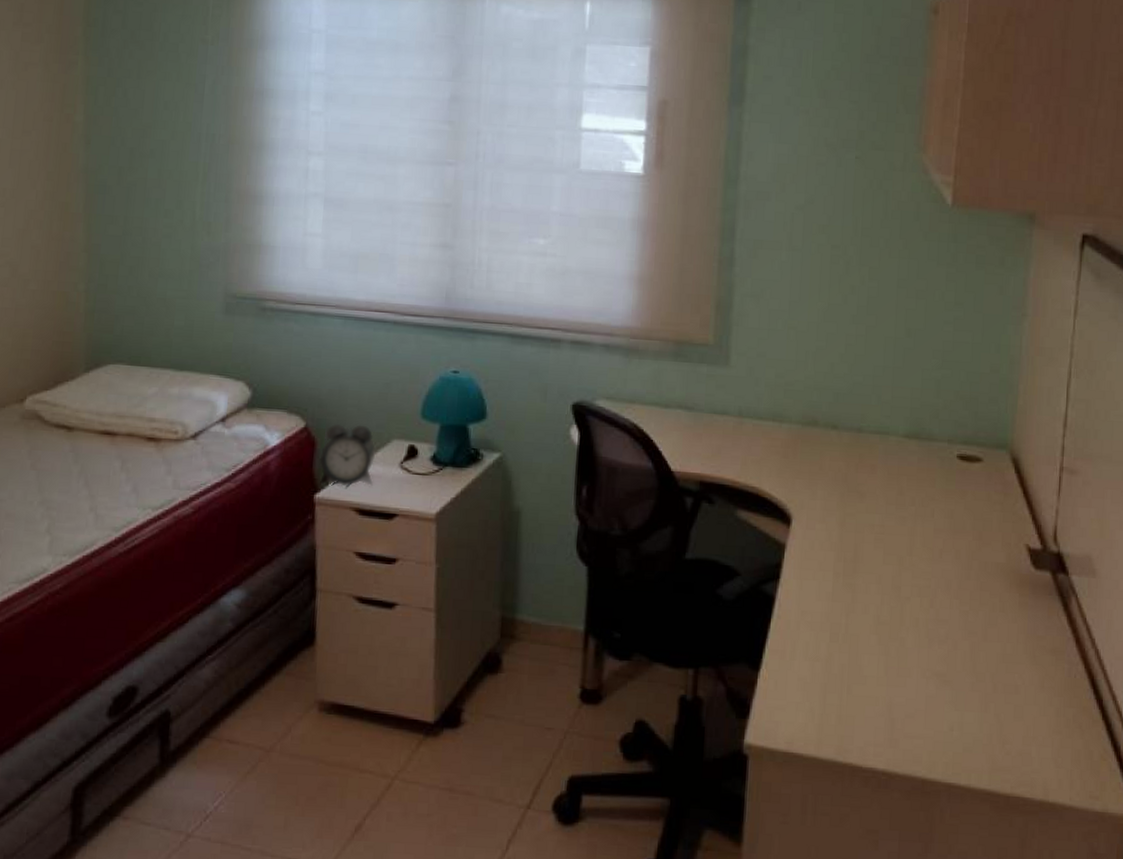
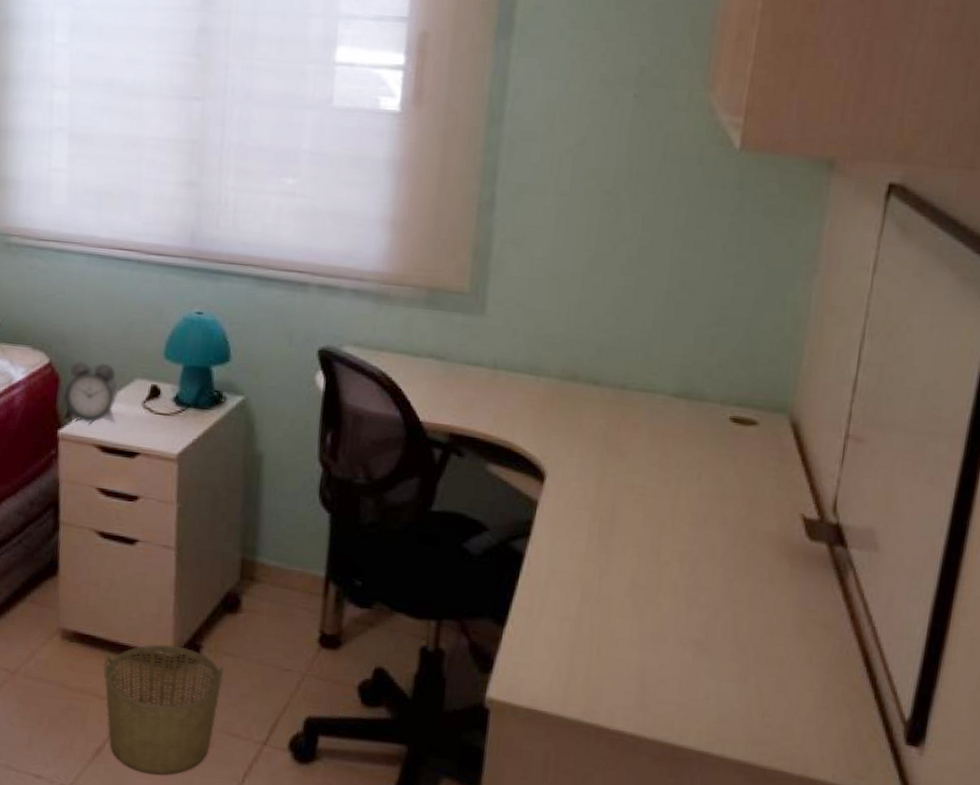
basket: none [362,710,486,850] -> present [103,644,224,775]

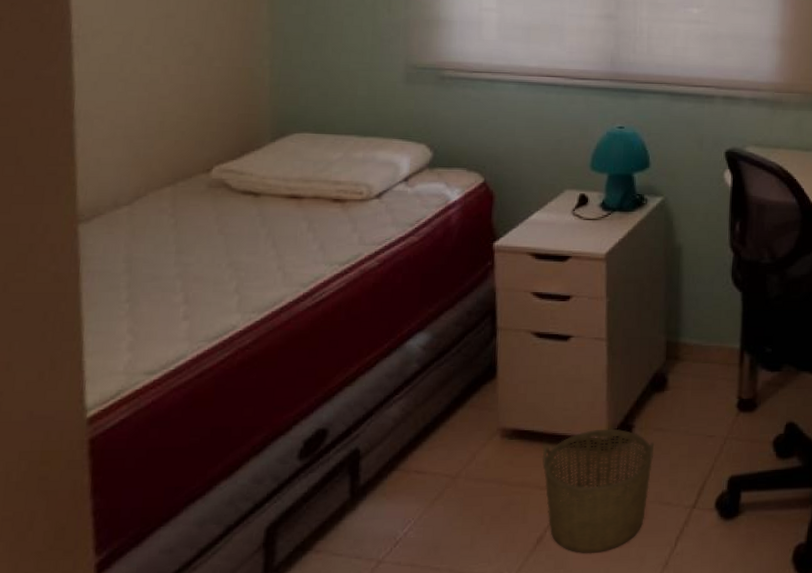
alarm clock: present [63,360,119,424] -> none [497,178,550,234]

